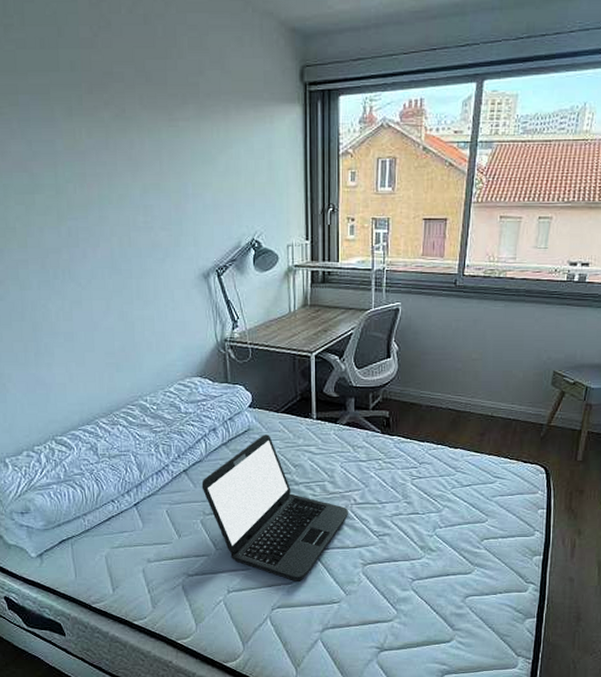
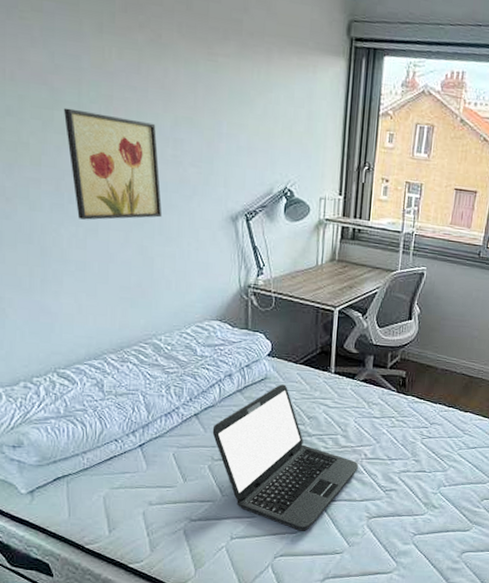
wall art: none [43,190,139,293] -> present [63,107,163,220]

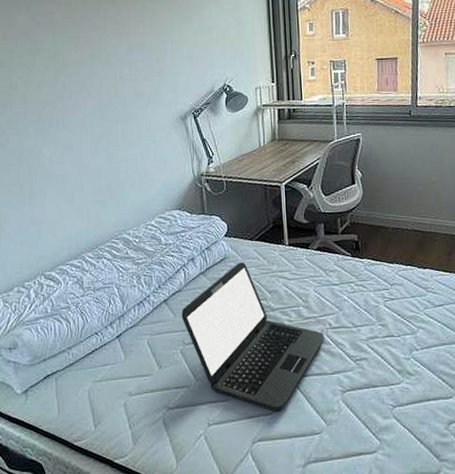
wall art: present [63,107,163,220] -> none [42,52,124,139]

